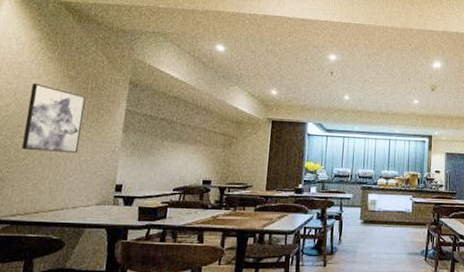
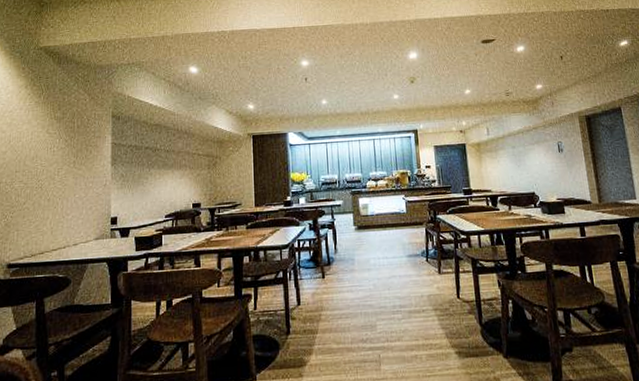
wall art: present [22,83,86,153] -> none [21,128,74,194]

